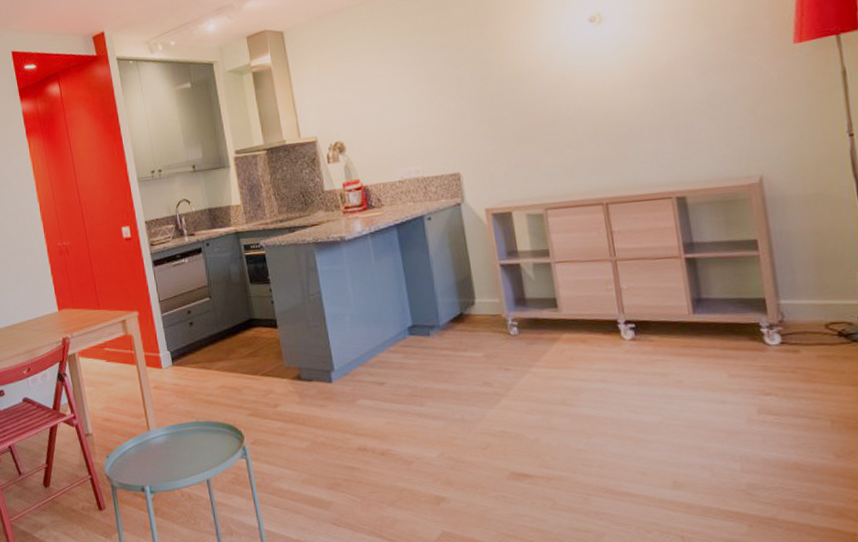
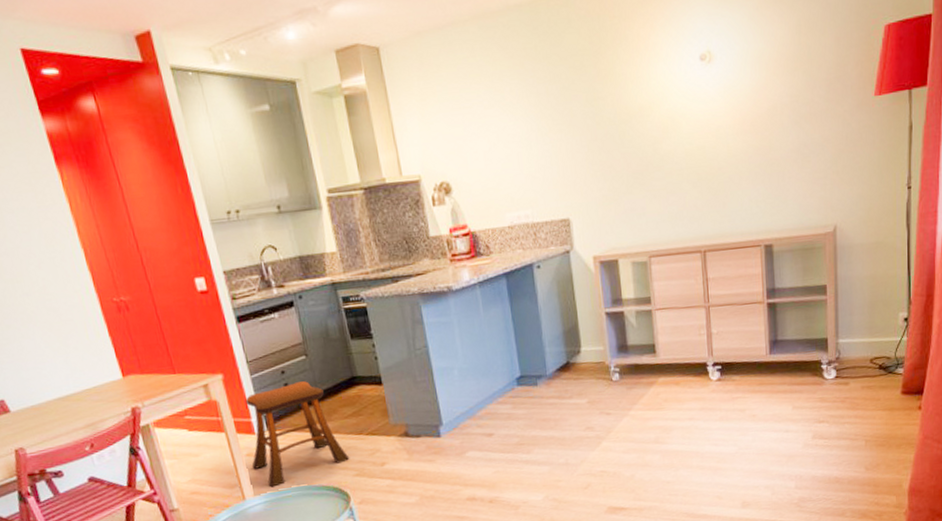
stool: none [155,321,245,420] -> present [245,381,350,487]

